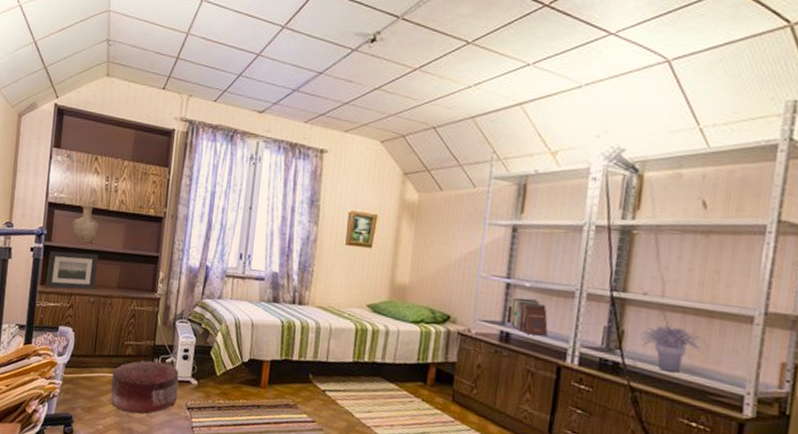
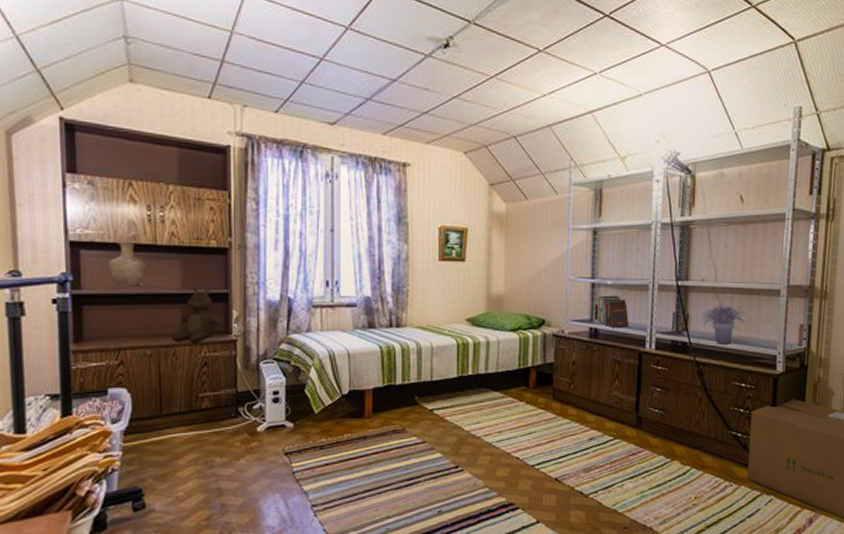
picture frame: present [45,251,99,290] -> none [80,298,151,345]
pouf: present [109,360,179,414] -> none [187,410,273,471]
teddy bear: none [110,249,150,297] -> present [171,287,221,343]

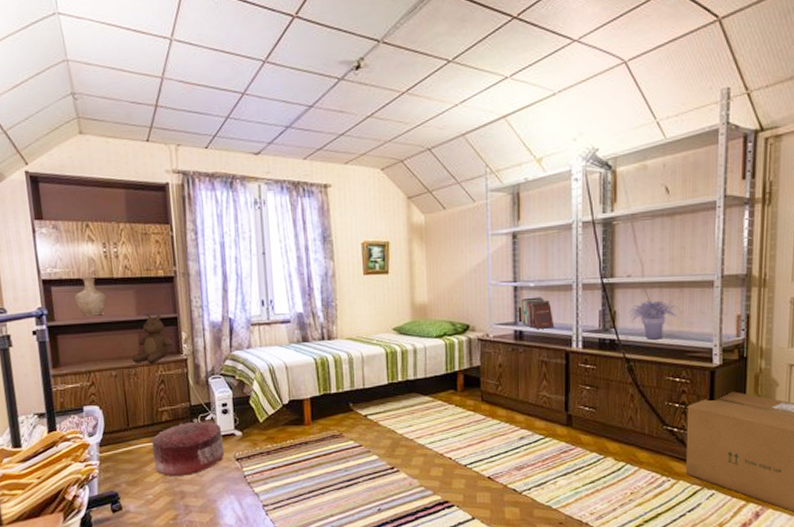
pouf: none [187,410,273,471] -> present [151,421,225,476]

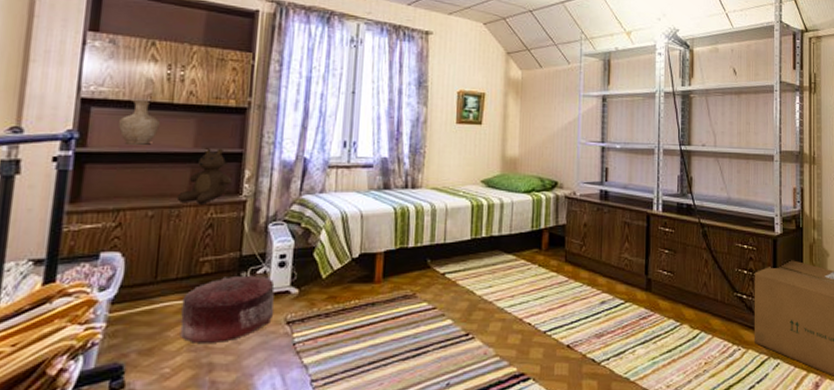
books: present [521,297,555,329] -> none [607,158,638,190]
potted plant: present [629,300,680,340] -> none [704,169,746,207]

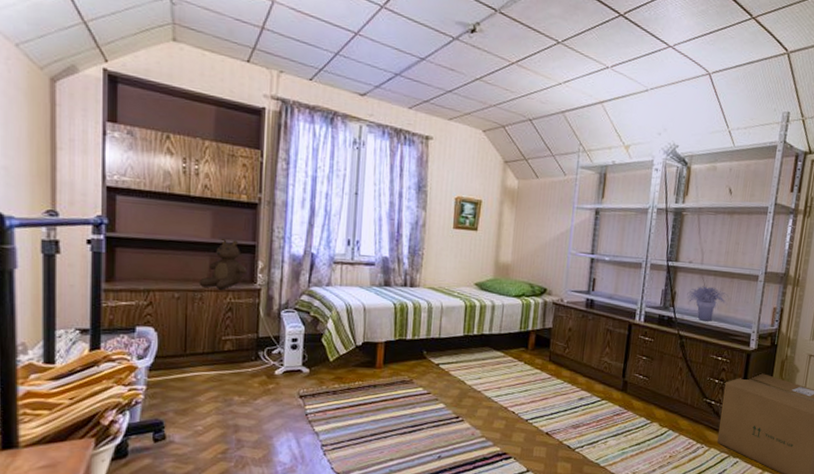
vase: present [119,97,160,145] -> none [143,188,179,233]
pouf: present [179,275,275,343] -> none [208,353,289,409]
potted plant: none [704,169,746,207] -> present [687,286,729,321]

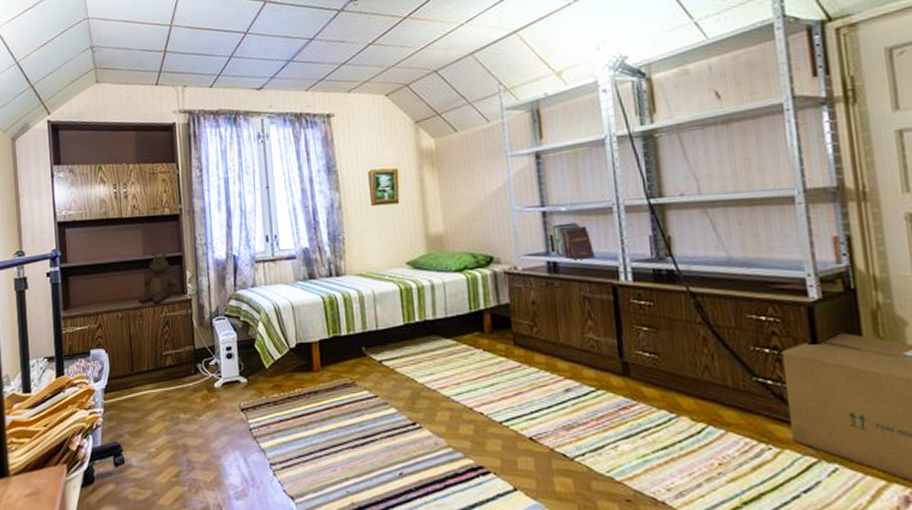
books: none [594,270,623,301] -> present [551,222,596,260]
potted plant: present [687,286,729,321] -> none [687,221,755,269]

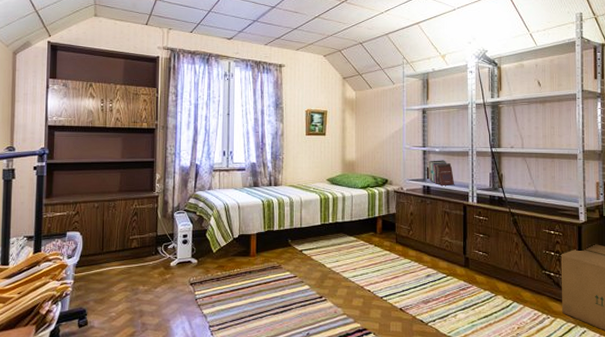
teddy bear: present [137,253,178,305] -> none [112,157,148,198]

